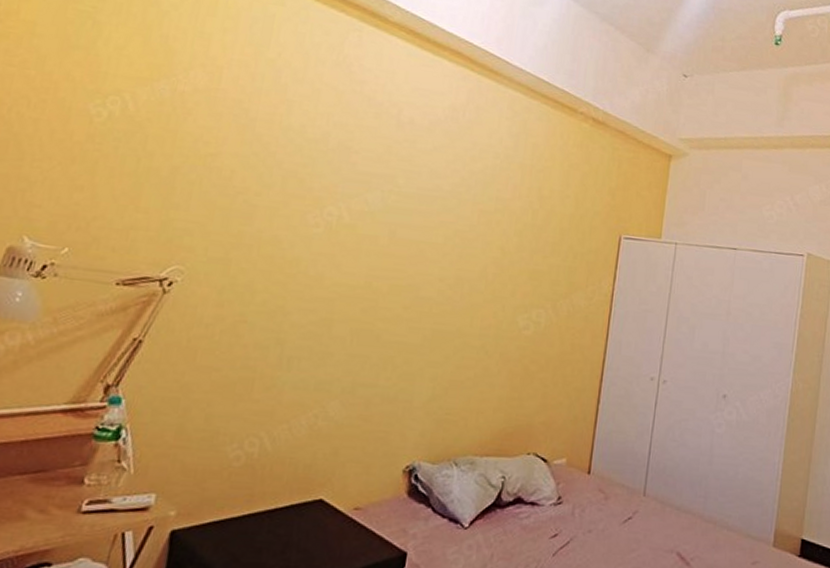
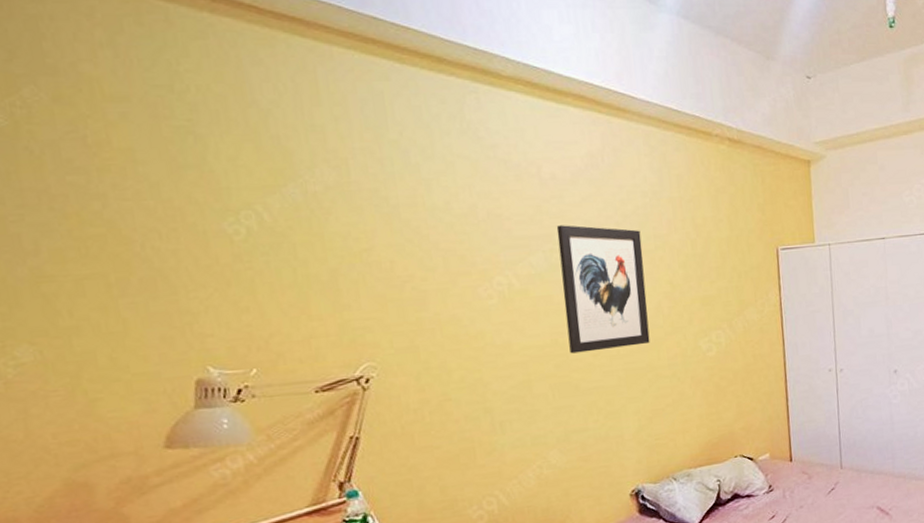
wall art: none [381,169,484,307] -> present [556,225,650,354]

